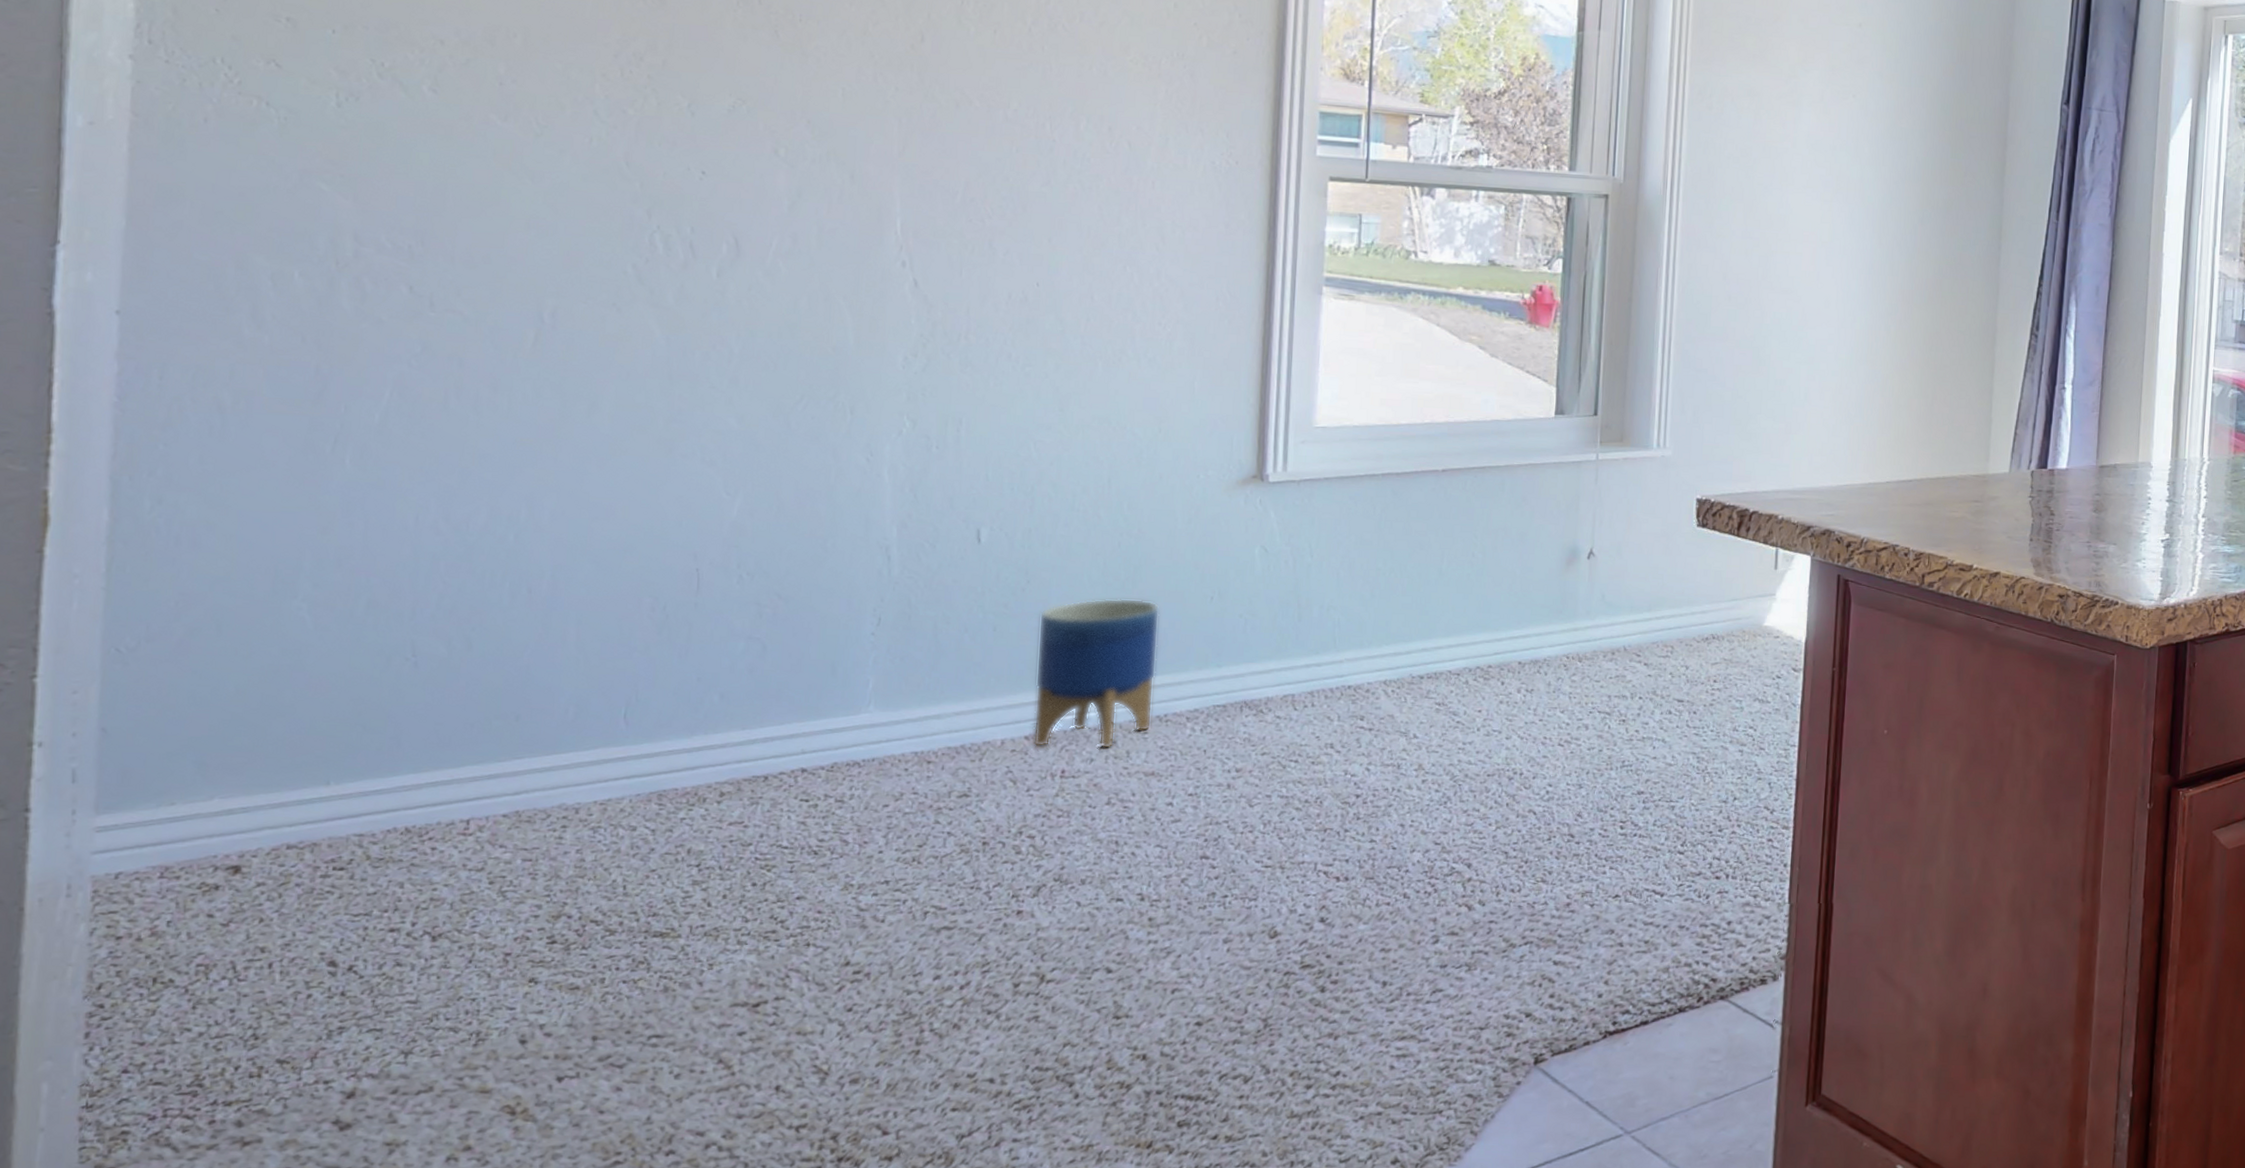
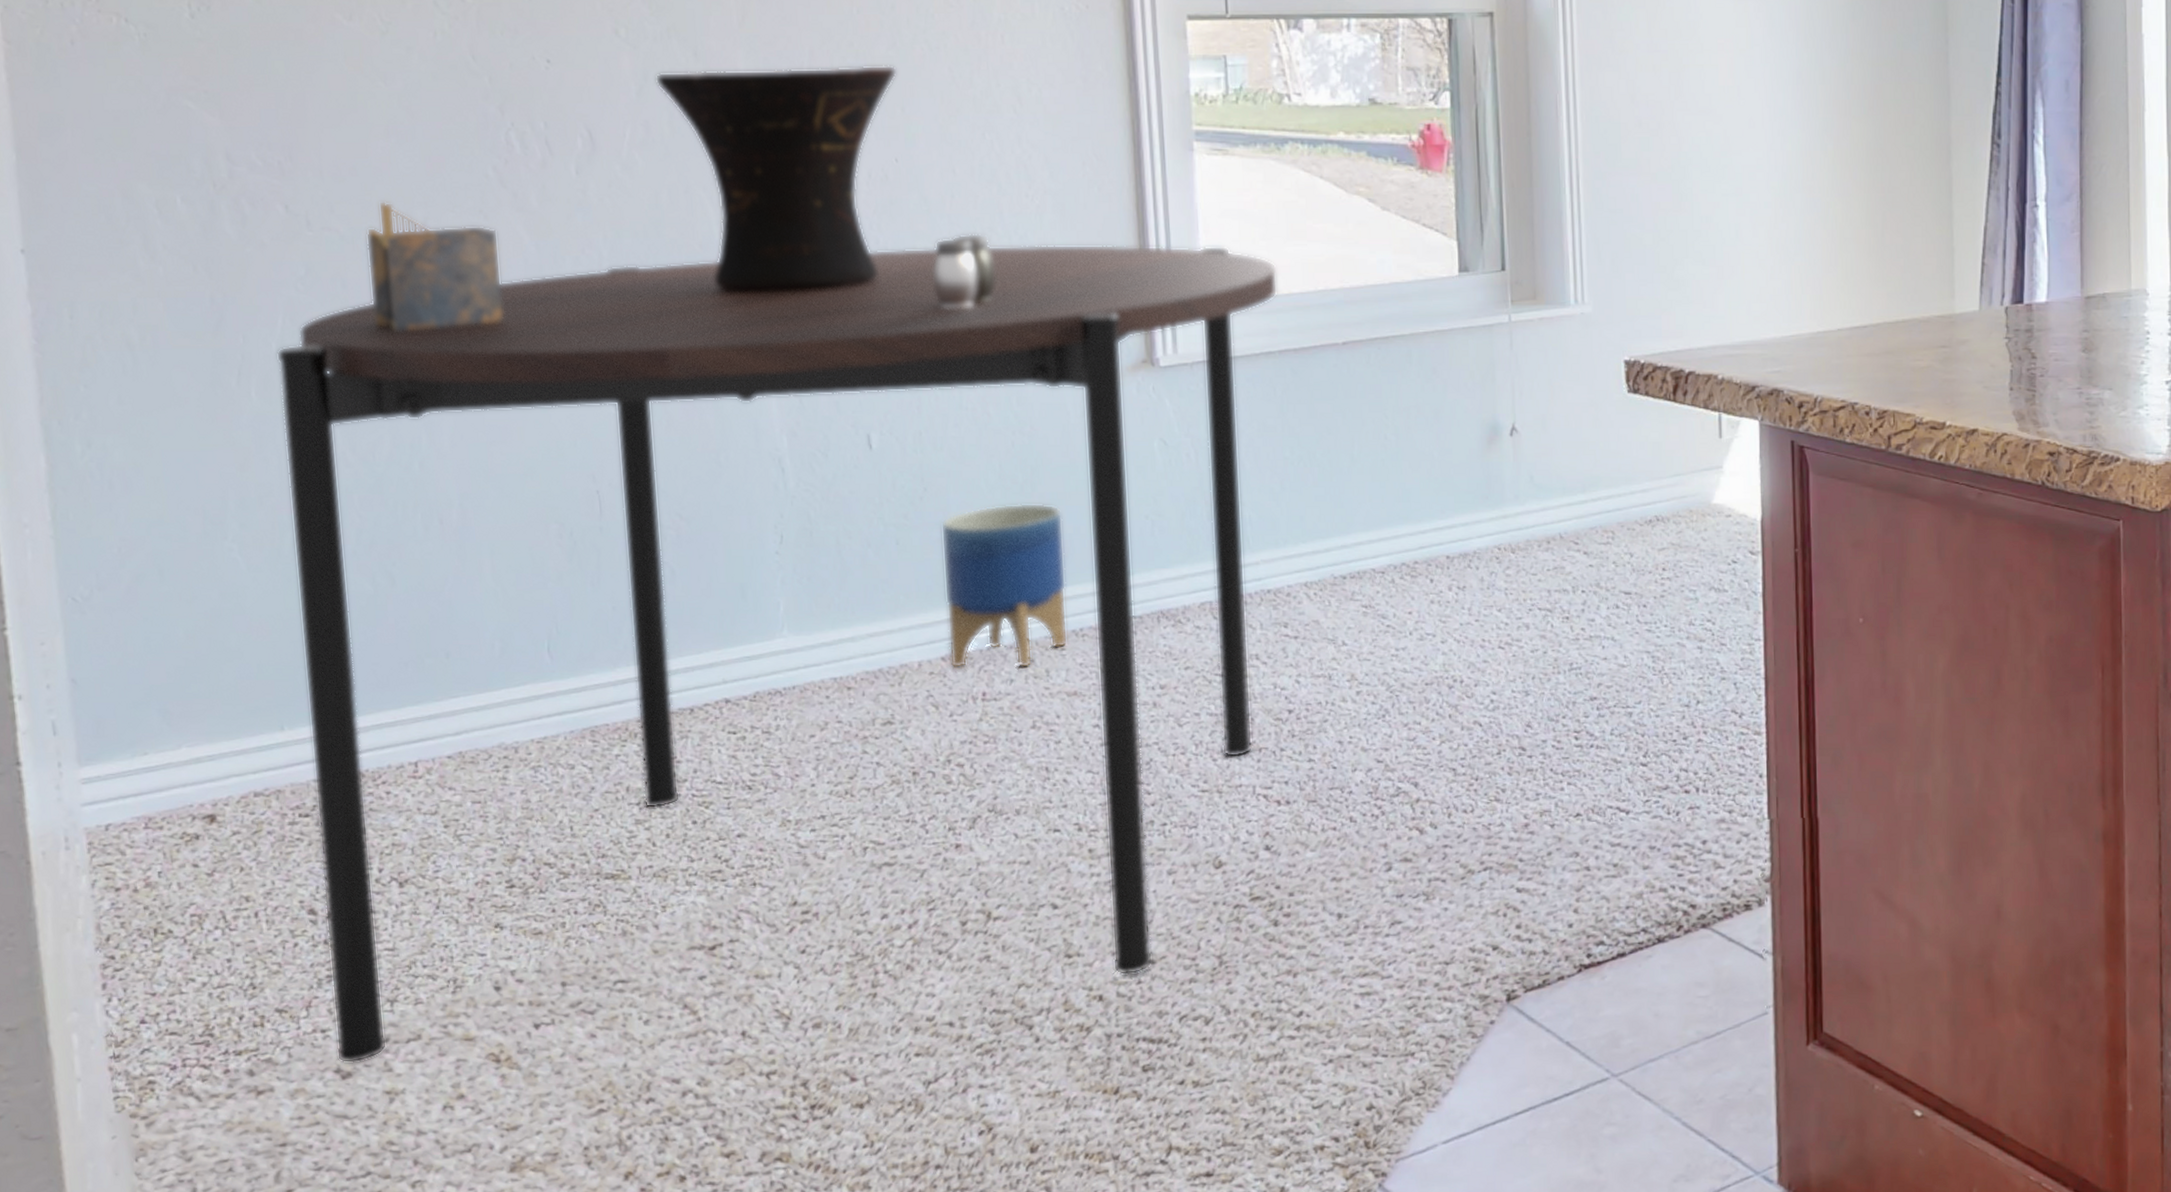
dining table: none [337,362,1388,1115] -> present [276,244,1278,1064]
napkin holder: none [486,288,629,410] -> present [365,200,503,331]
vase: none [808,190,1048,395] -> present [655,65,897,291]
salt and pepper shaker: none [1060,353,1121,420] -> present [933,233,995,308]

